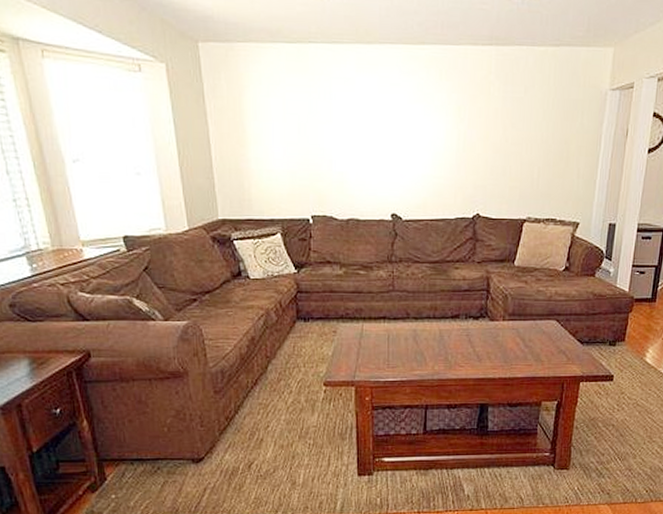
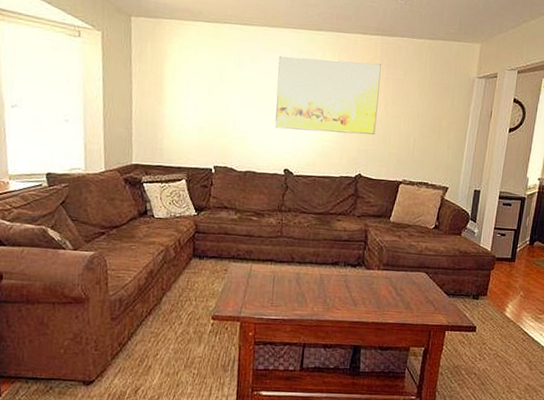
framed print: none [376,79,497,167] -> present [275,56,381,135]

